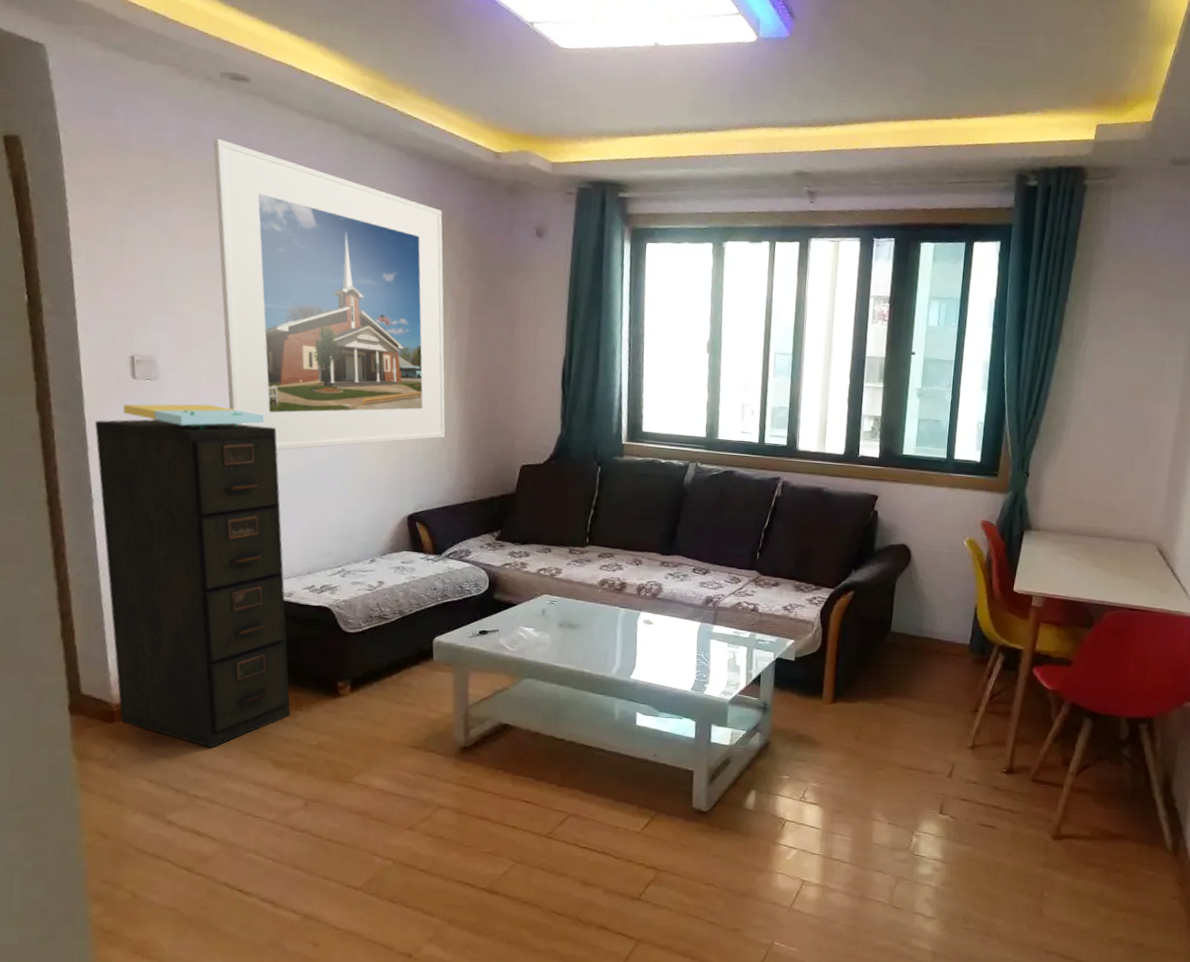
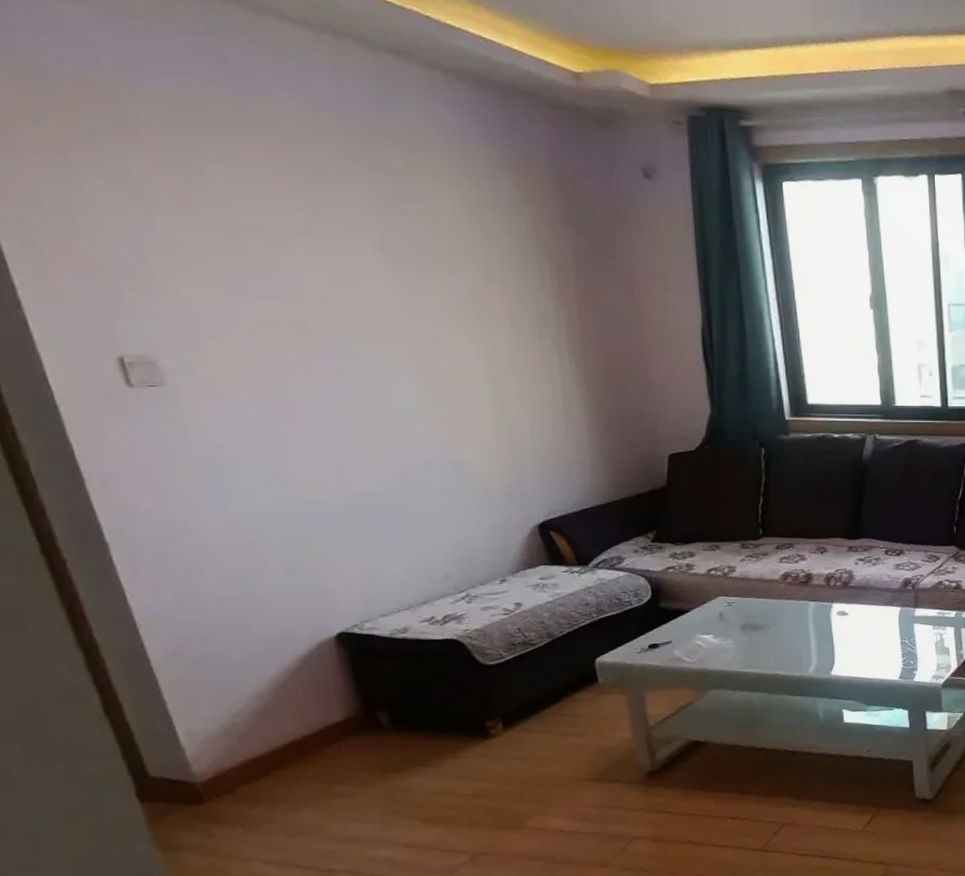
filing cabinet: present [94,419,291,748] -> none [86,434,434,816]
architectural model: present [123,403,265,430] -> none [122,412,328,445]
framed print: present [213,138,446,450] -> none [172,59,569,461]

